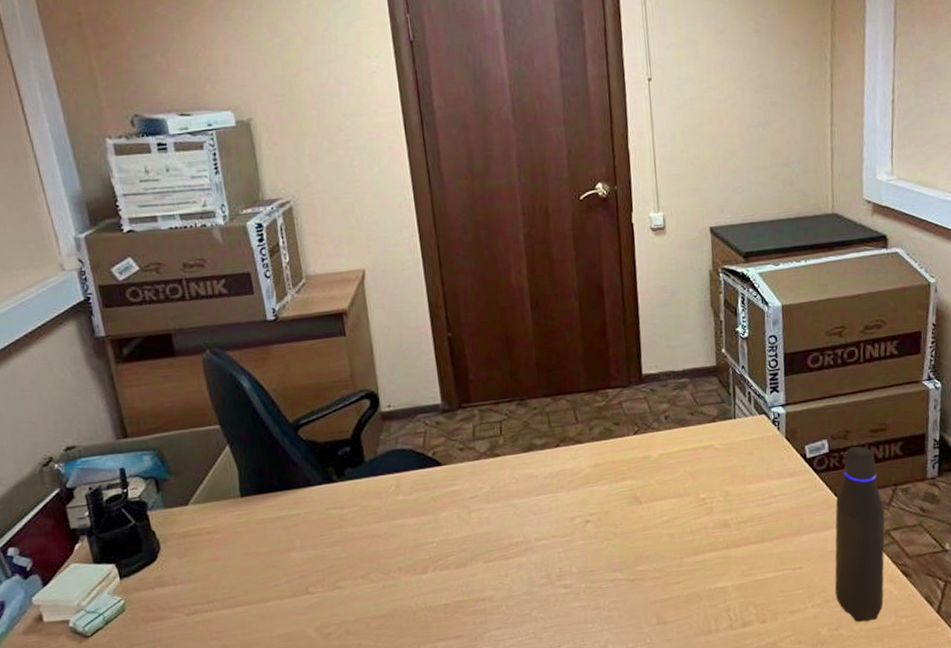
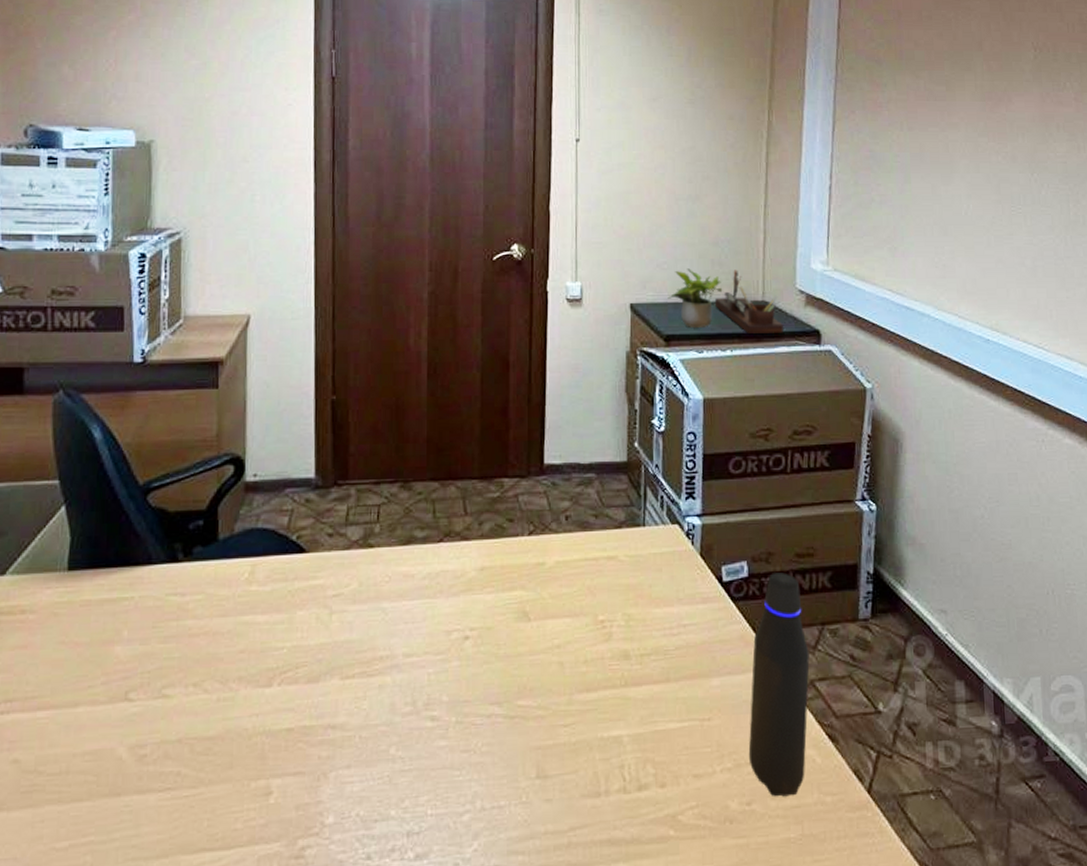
potted plant: none [744,190,795,244] -> present [668,268,723,327]
desk organizer: none [787,187,853,245] -> present [714,269,783,335]

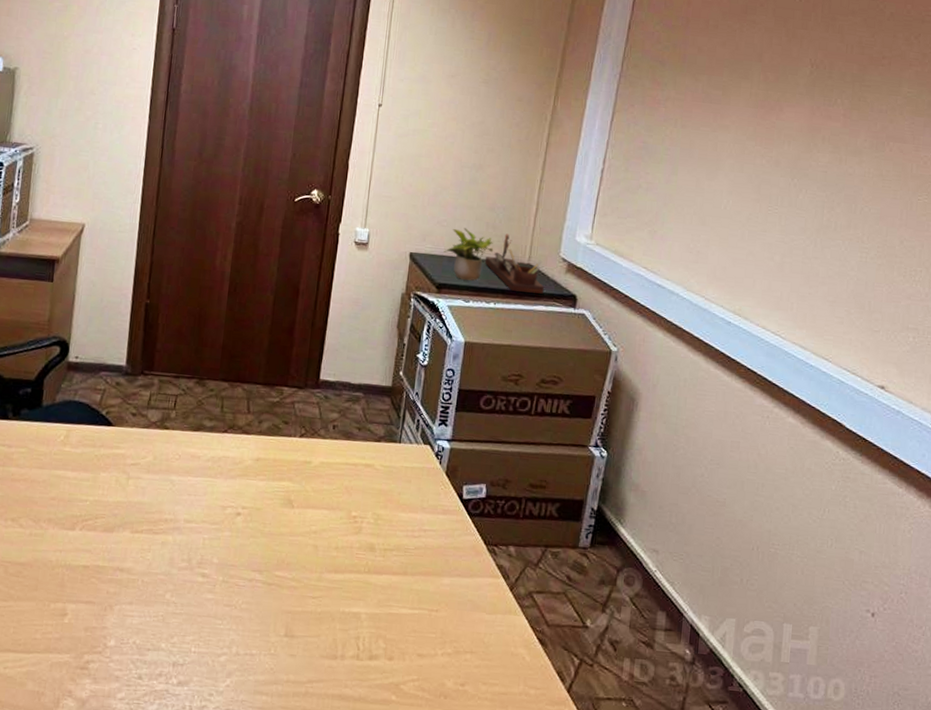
water bottle: present [748,572,810,797] -> none [467,497,531,685]

